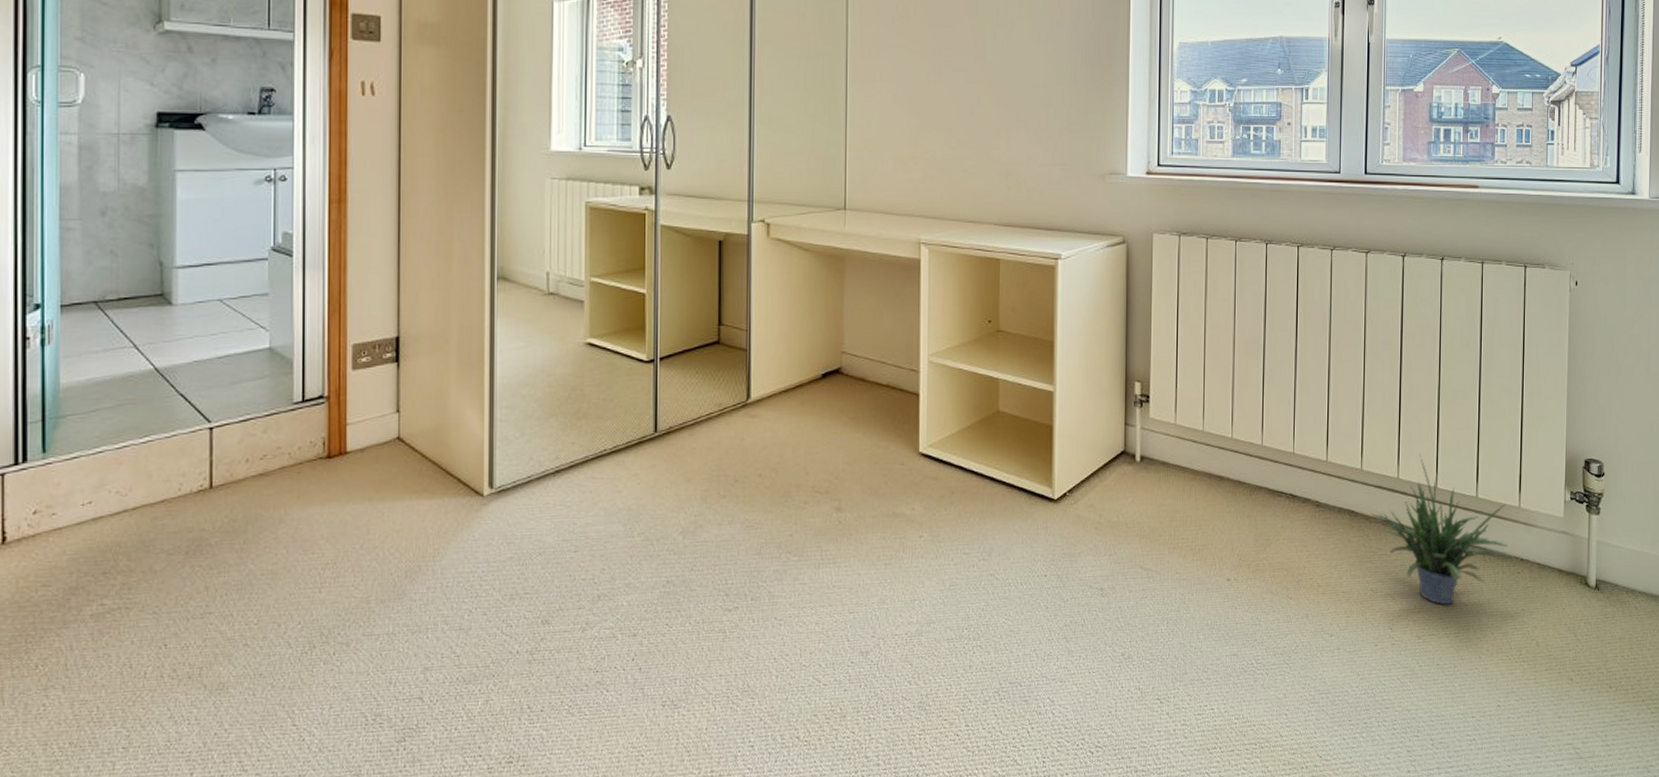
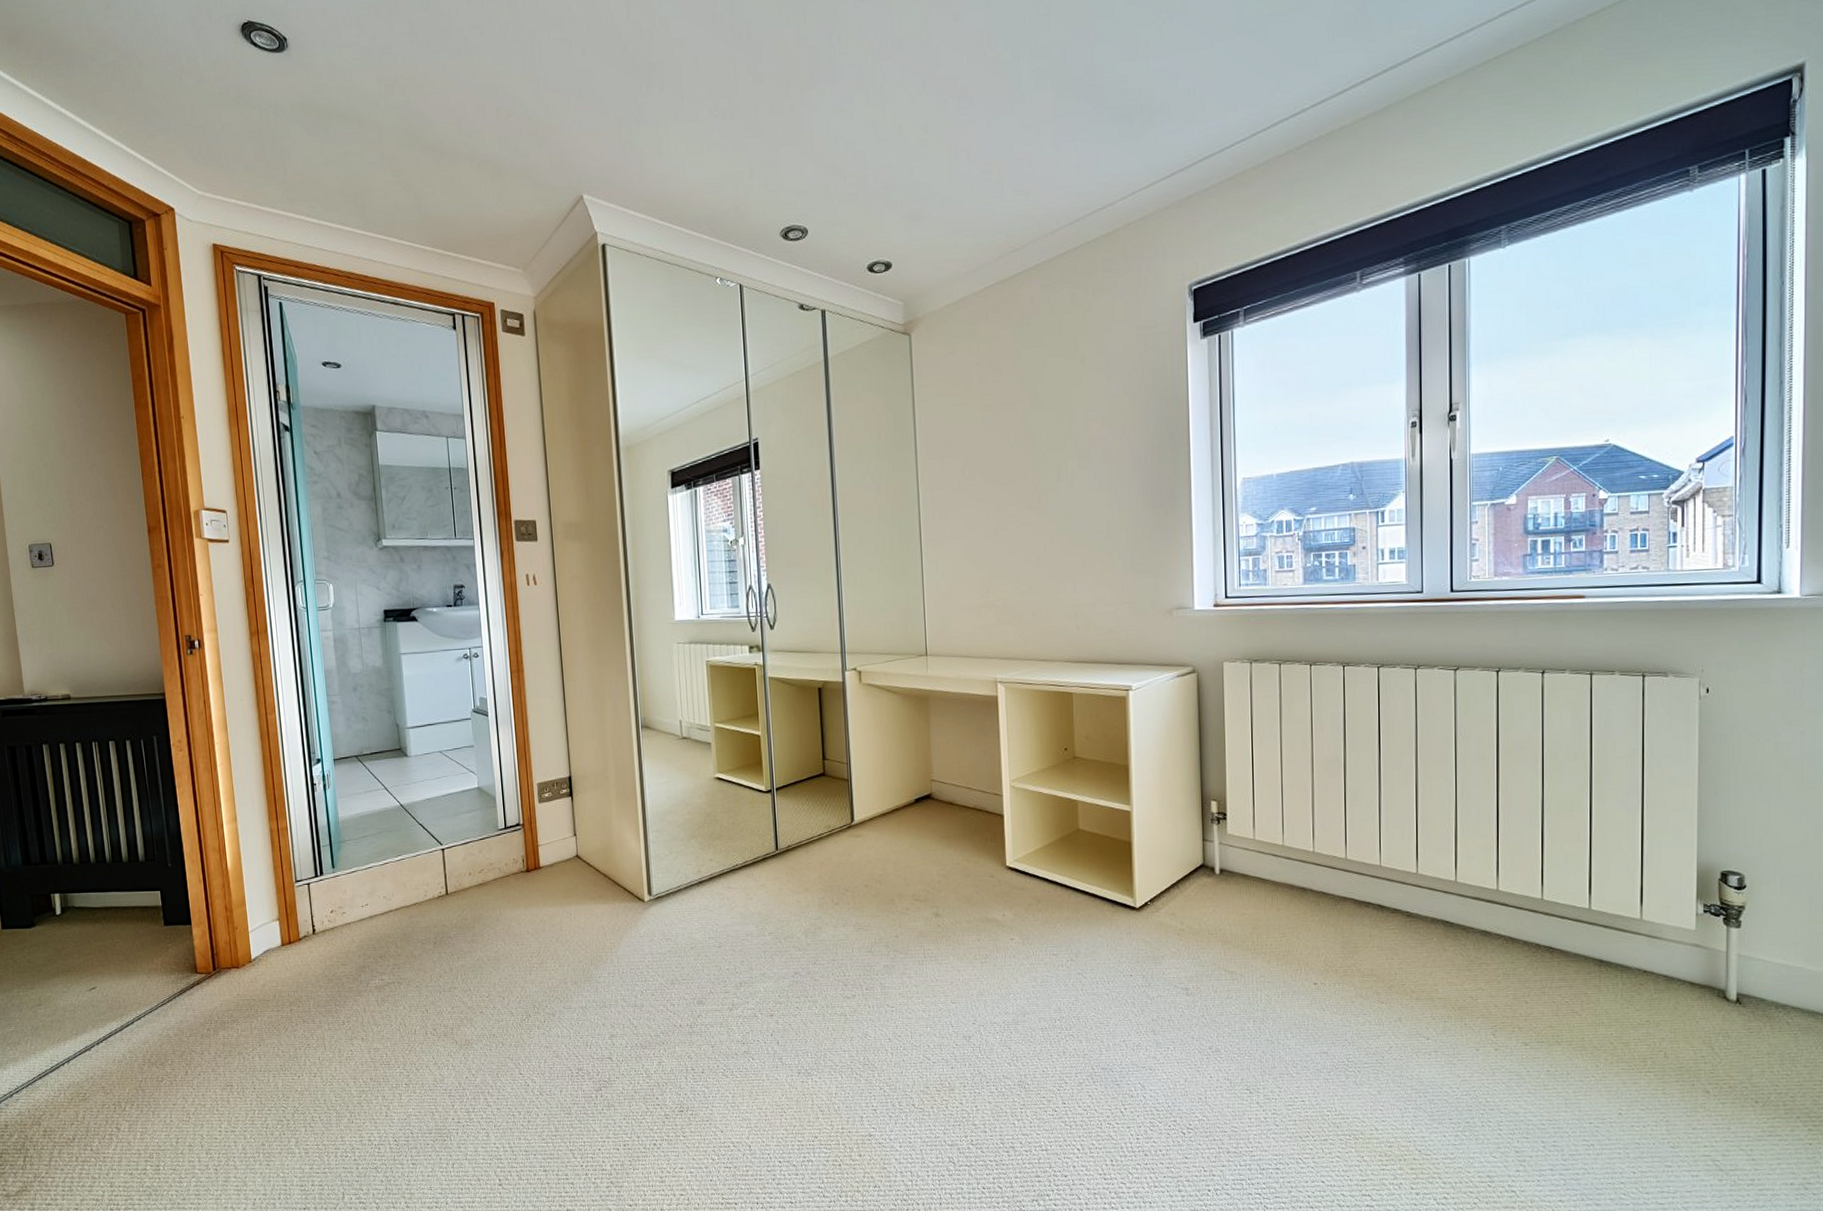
potted plant: present [1371,455,1515,605] -> none [1468,867,1637,1014]

